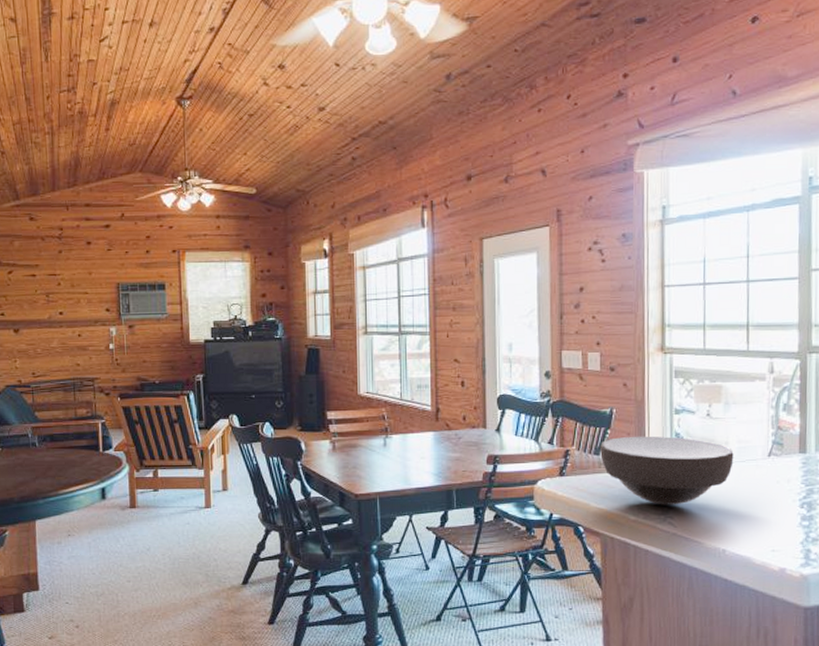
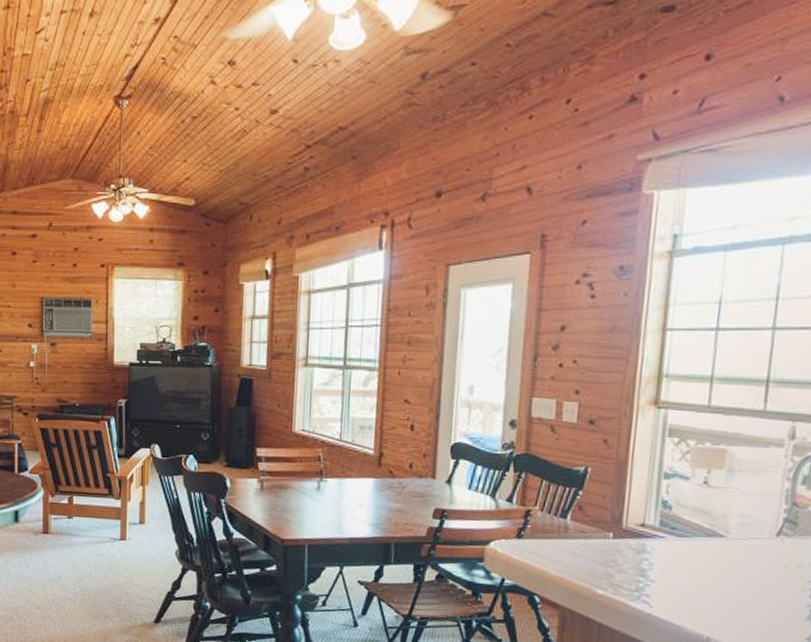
bowl: present [599,436,734,505] -> none [567,500,733,582]

